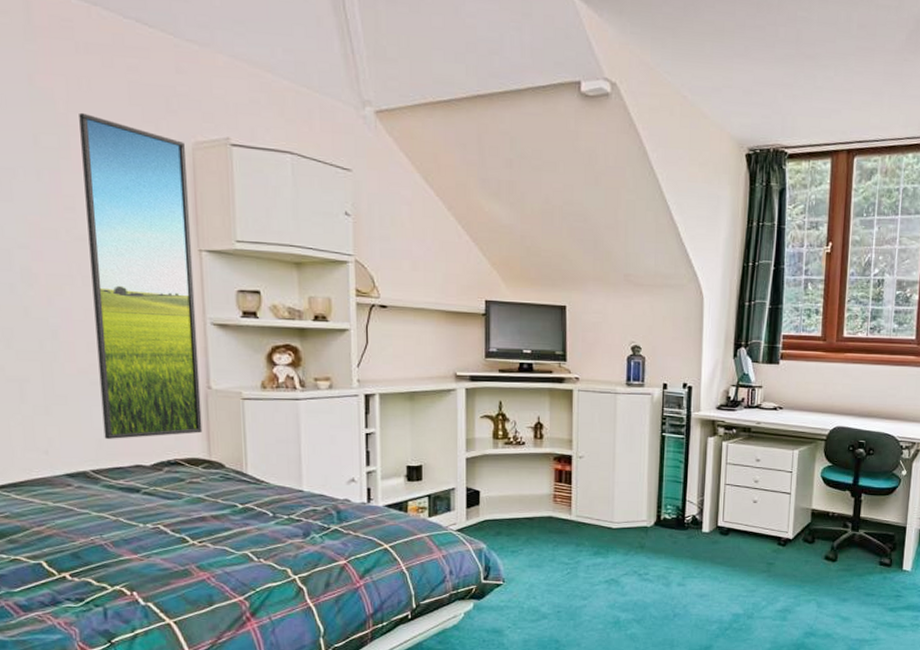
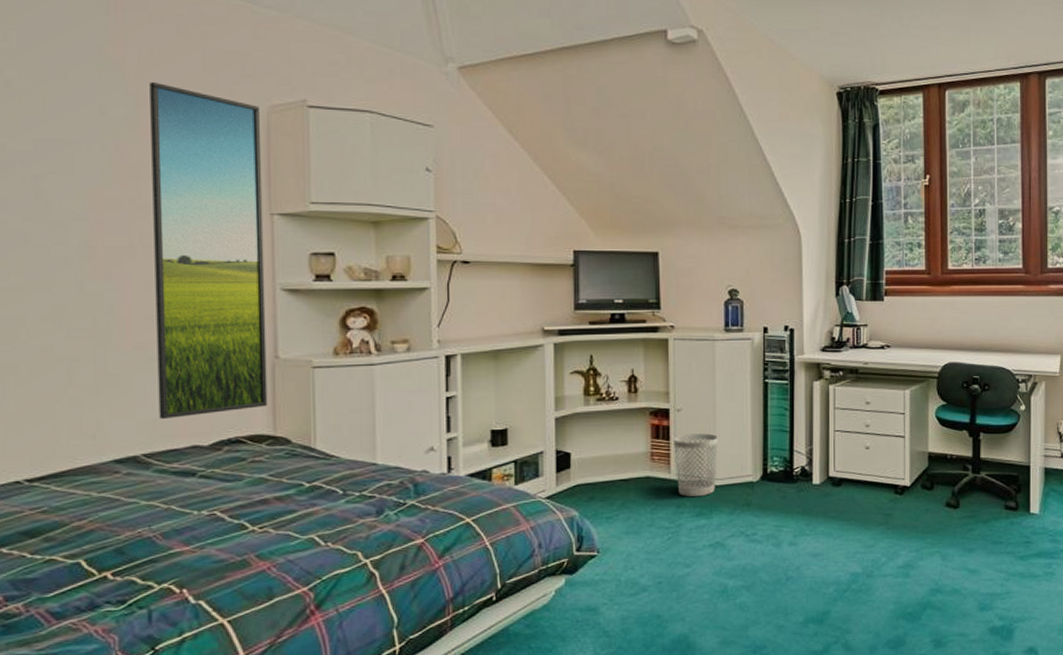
wastebasket: none [575,480,617,537] -> present [674,433,719,497]

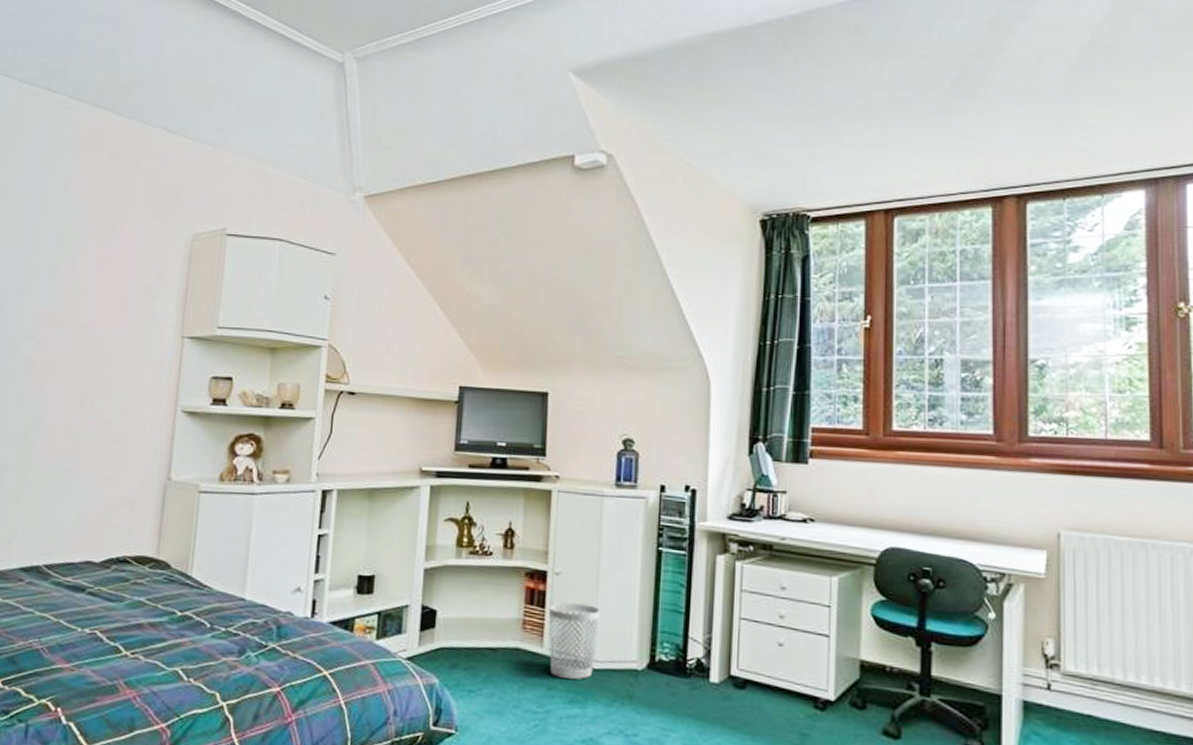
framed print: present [150,81,268,419] -> none [62,212,186,532]

